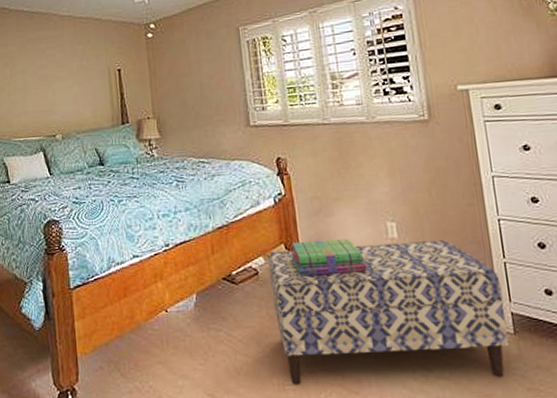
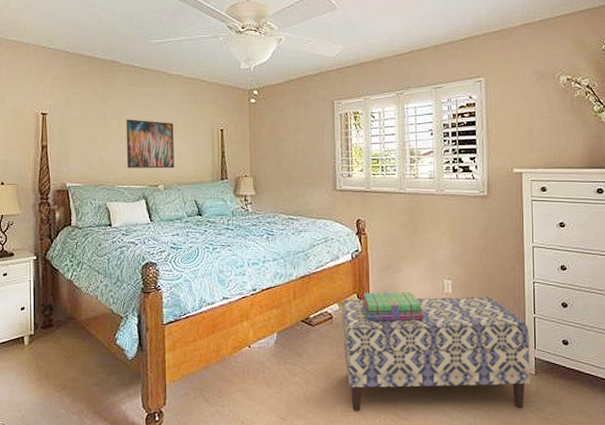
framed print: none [18,66,71,119] -> present [126,119,174,169]

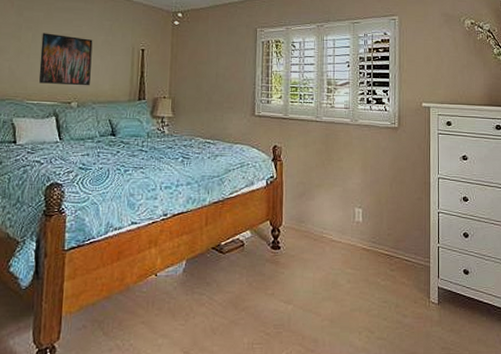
bench: present [341,297,530,412] -> none [253,226,433,344]
stack of books: present [361,292,424,322] -> none [274,219,335,250]

